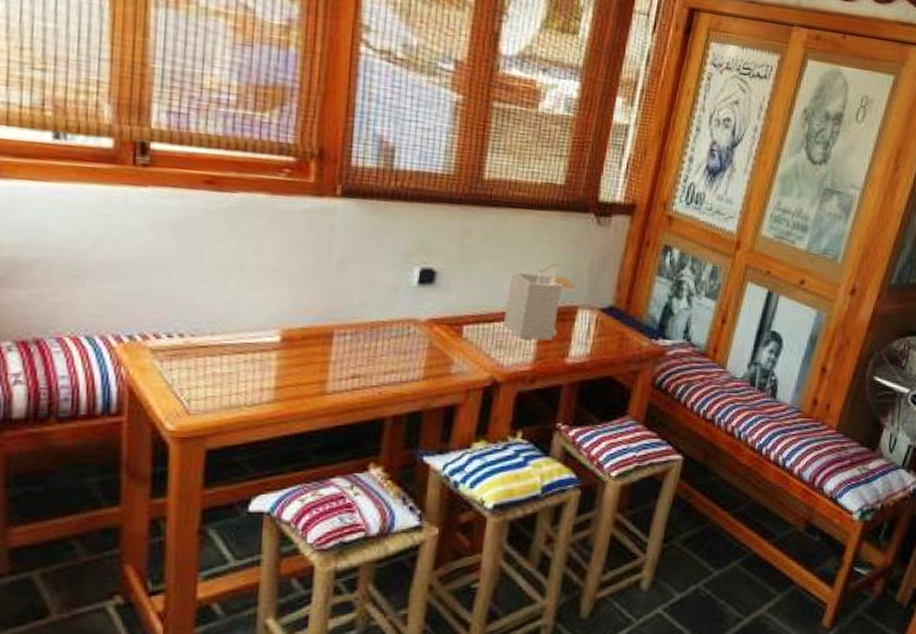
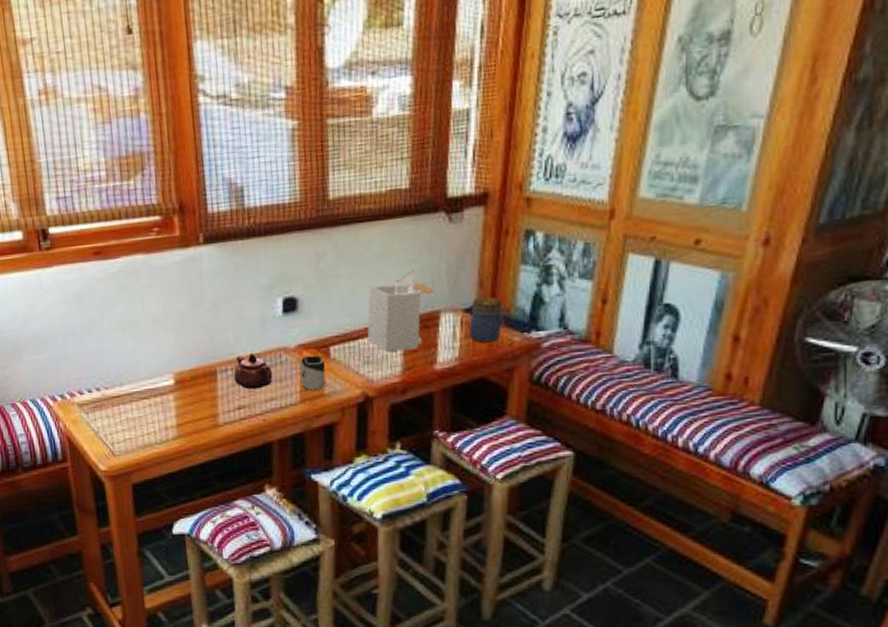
teapot: none [352,320,398,359] -> present [233,353,273,390]
cup: none [427,332,456,369] -> present [300,355,326,391]
jar: none [603,300,638,344] -> present [469,297,506,343]

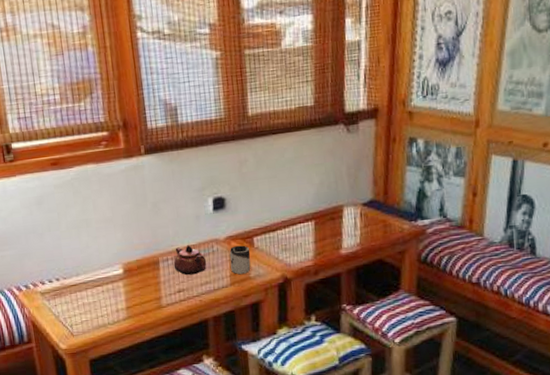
architectural model: present [367,269,436,352] -> none [283,172,339,240]
jar: present [469,297,506,343] -> none [367,193,397,231]

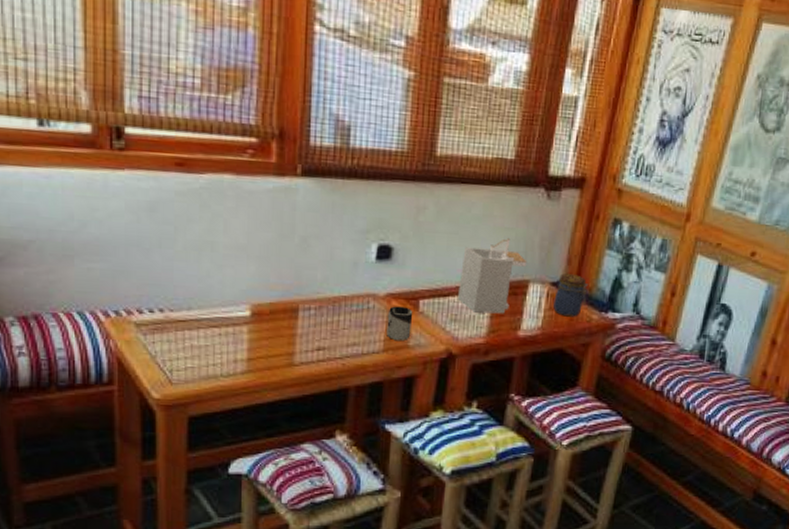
teapot: present [173,245,207,276] -> none [316,295,358,332]
architectural model: none [283,172,339,240] -> present [458,237,527,314]
jar: none [367,193,397,231] -> present [553,274,588,317]

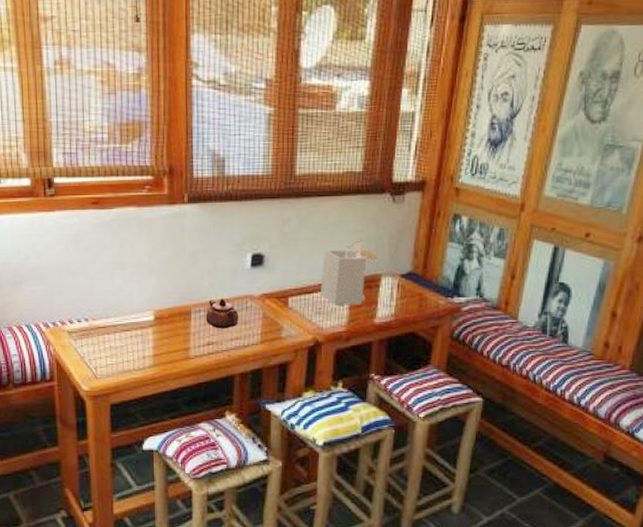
teapot: none [316,295,358,332] -> present [205,298,239,329]
cup: present [386,306,413,341] -> none [263,304,284,334]
jar: present [553,274,588,317] -> none [404,266,434,304]

